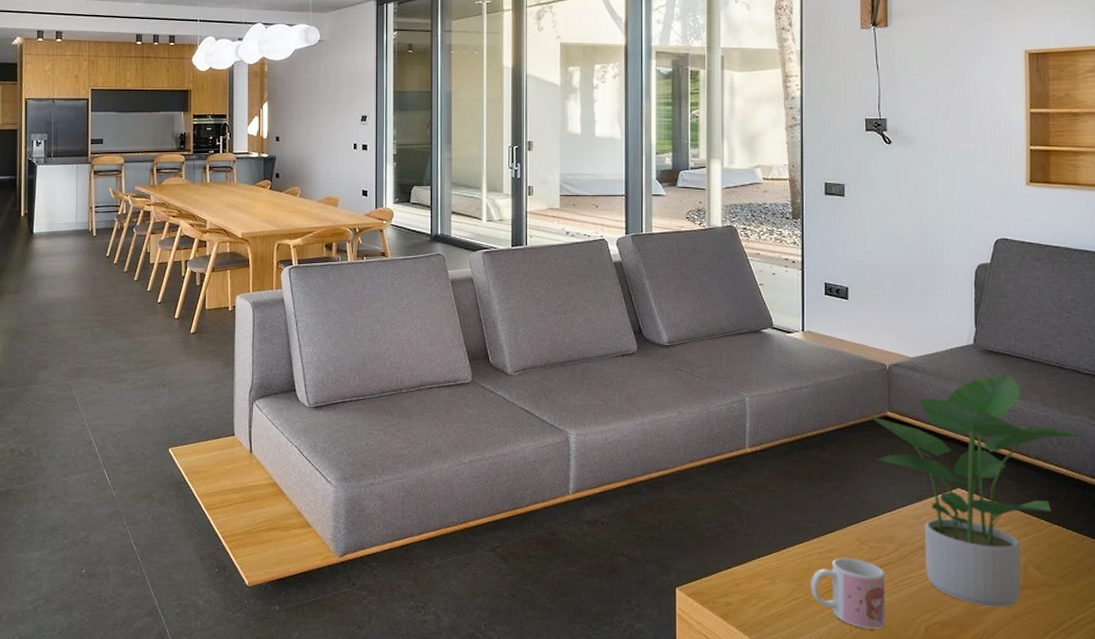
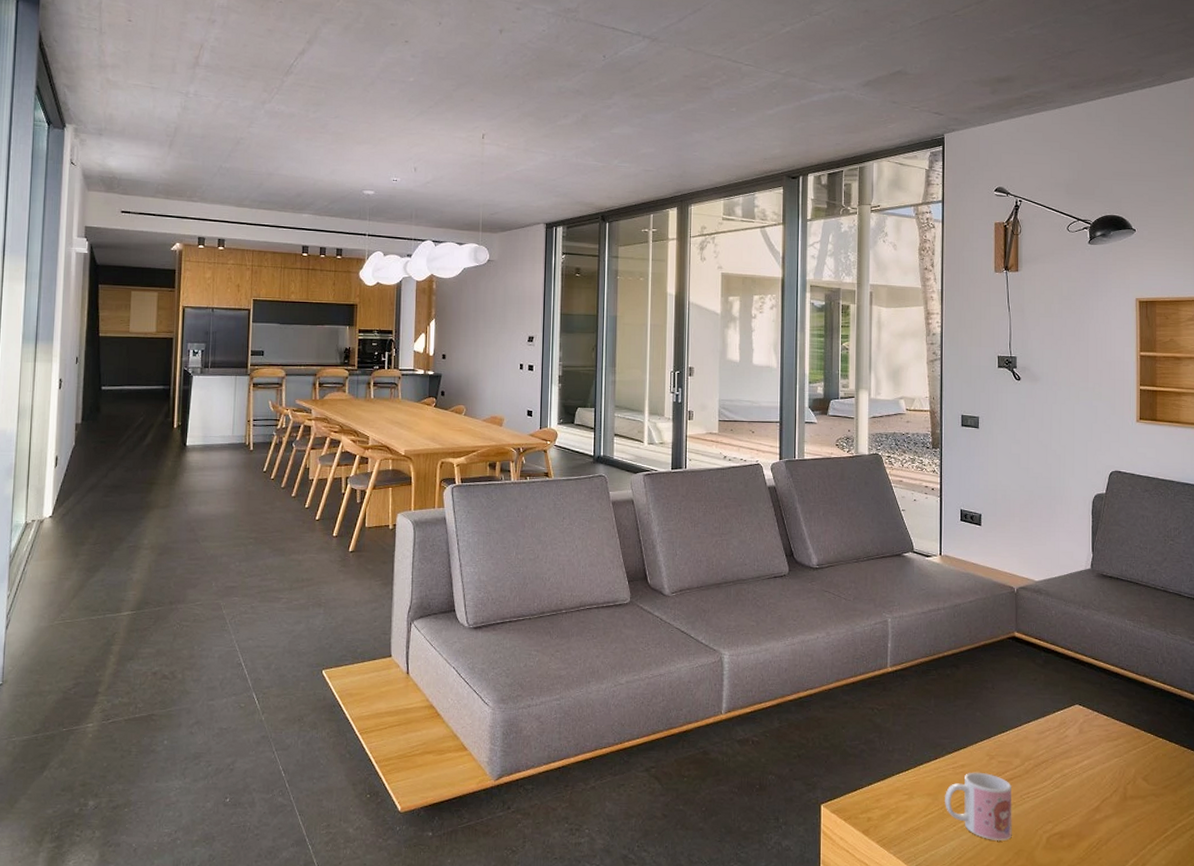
potted plant: present [868,374,1086,608] -> none [997,597,1186,817]

